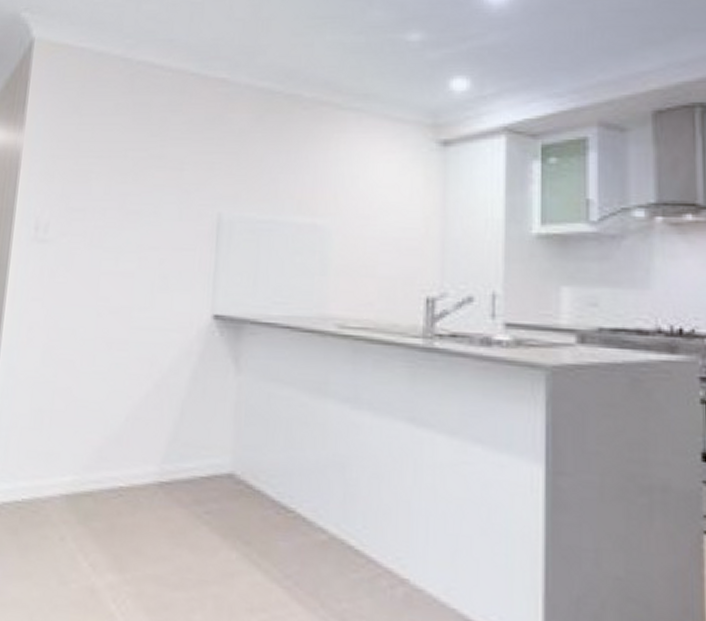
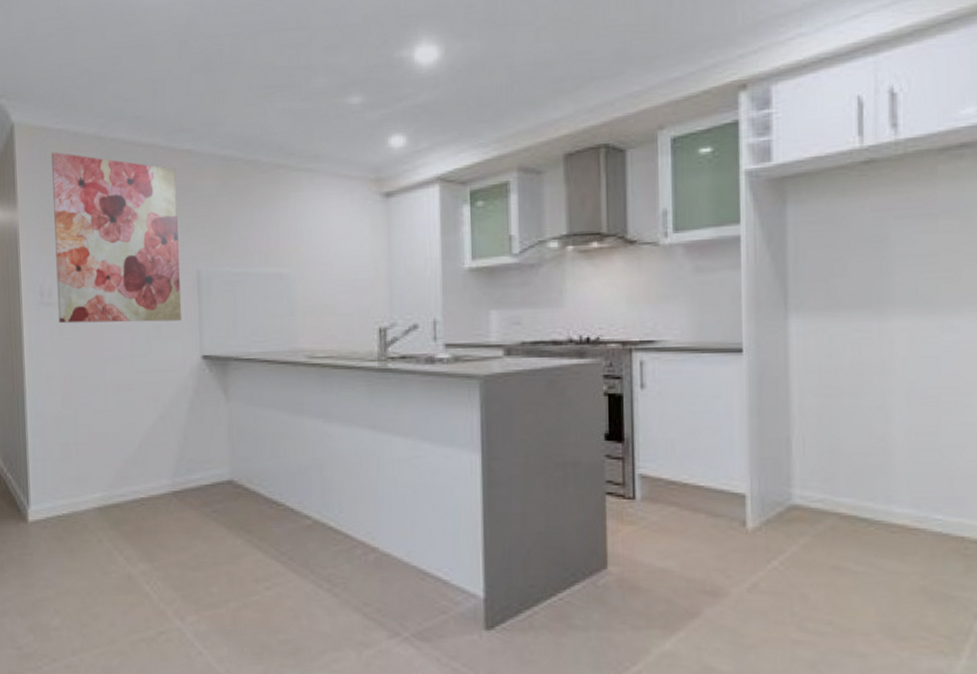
wall art: none [51,72,206,271] -> present [52,152,181,324]

